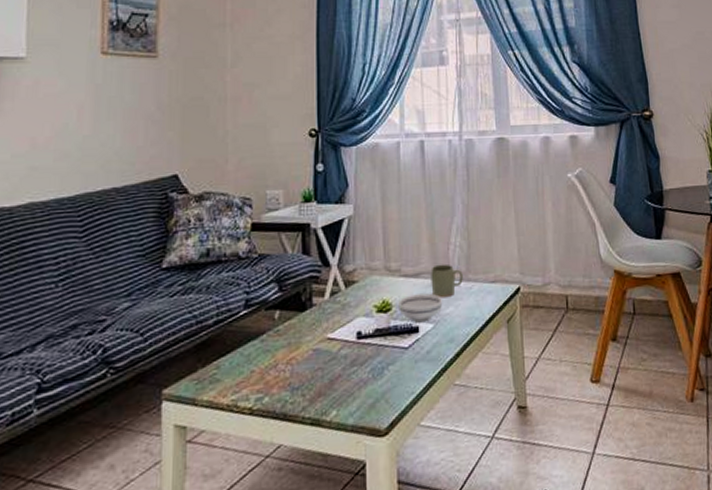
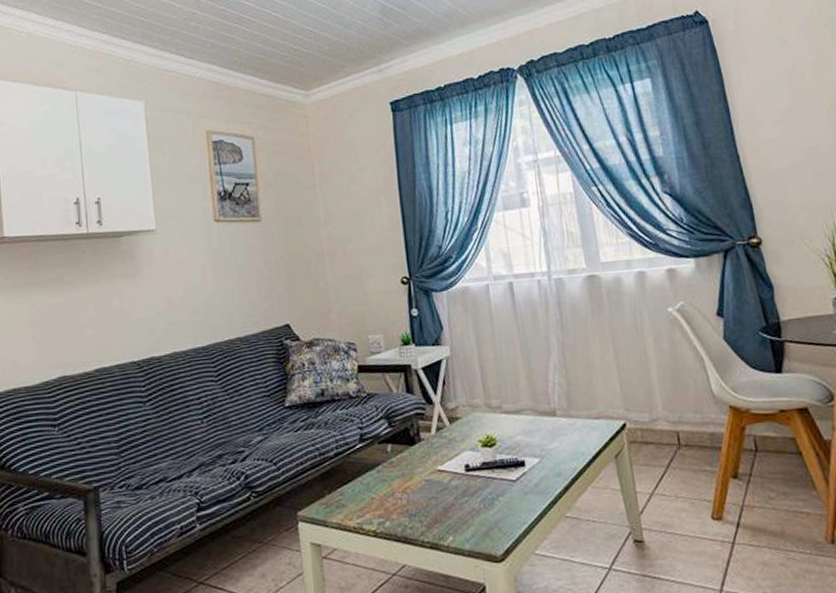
bowl: present [398,293,443,322] -> none [502,429,547,456]
mug: present [431,263,463,297] -> none [531,400,565,433]

